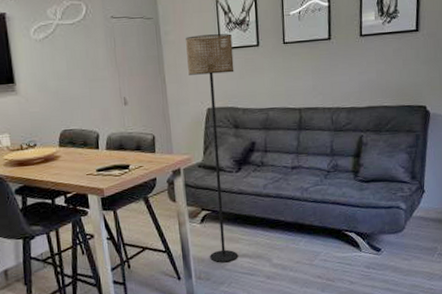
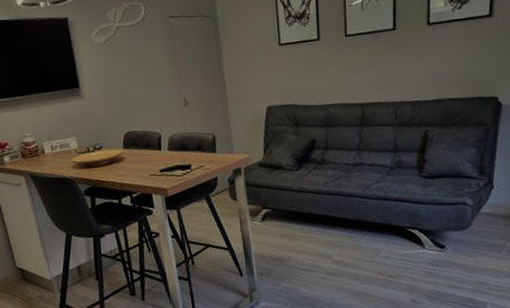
floor lamp: present [186,34,238,263] -> none [244,28,298,260]

